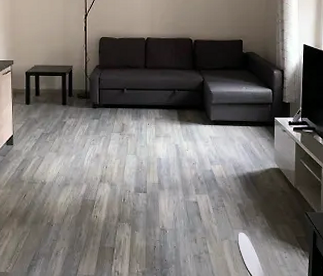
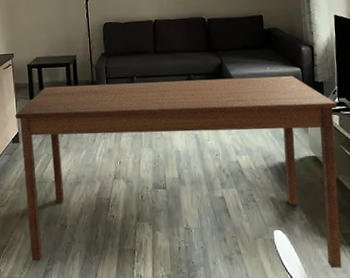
dining table: none [11,93,300,267] -> present [15,75,342,268]

